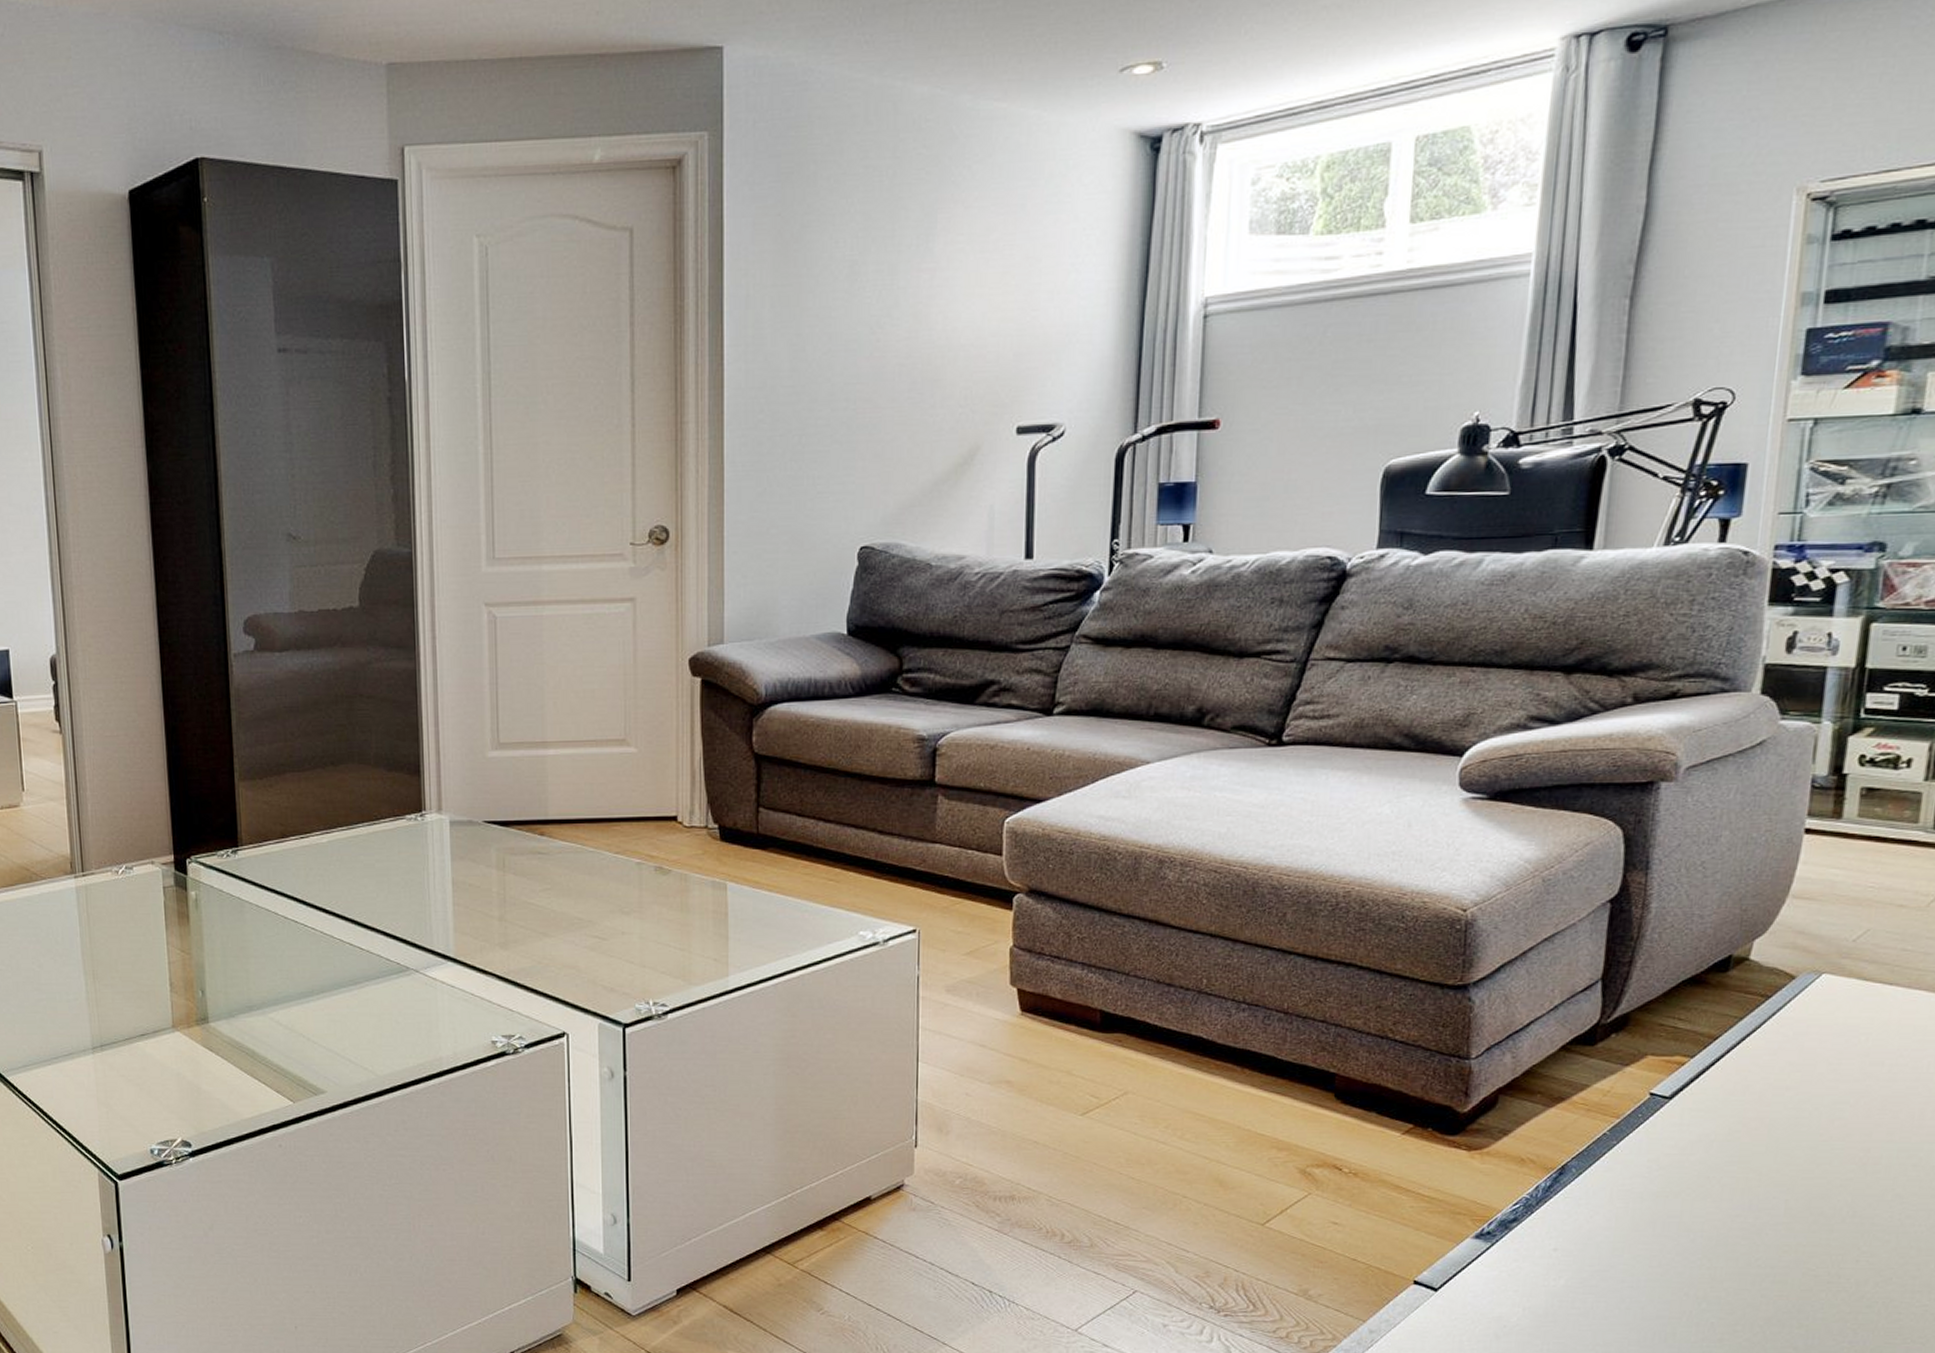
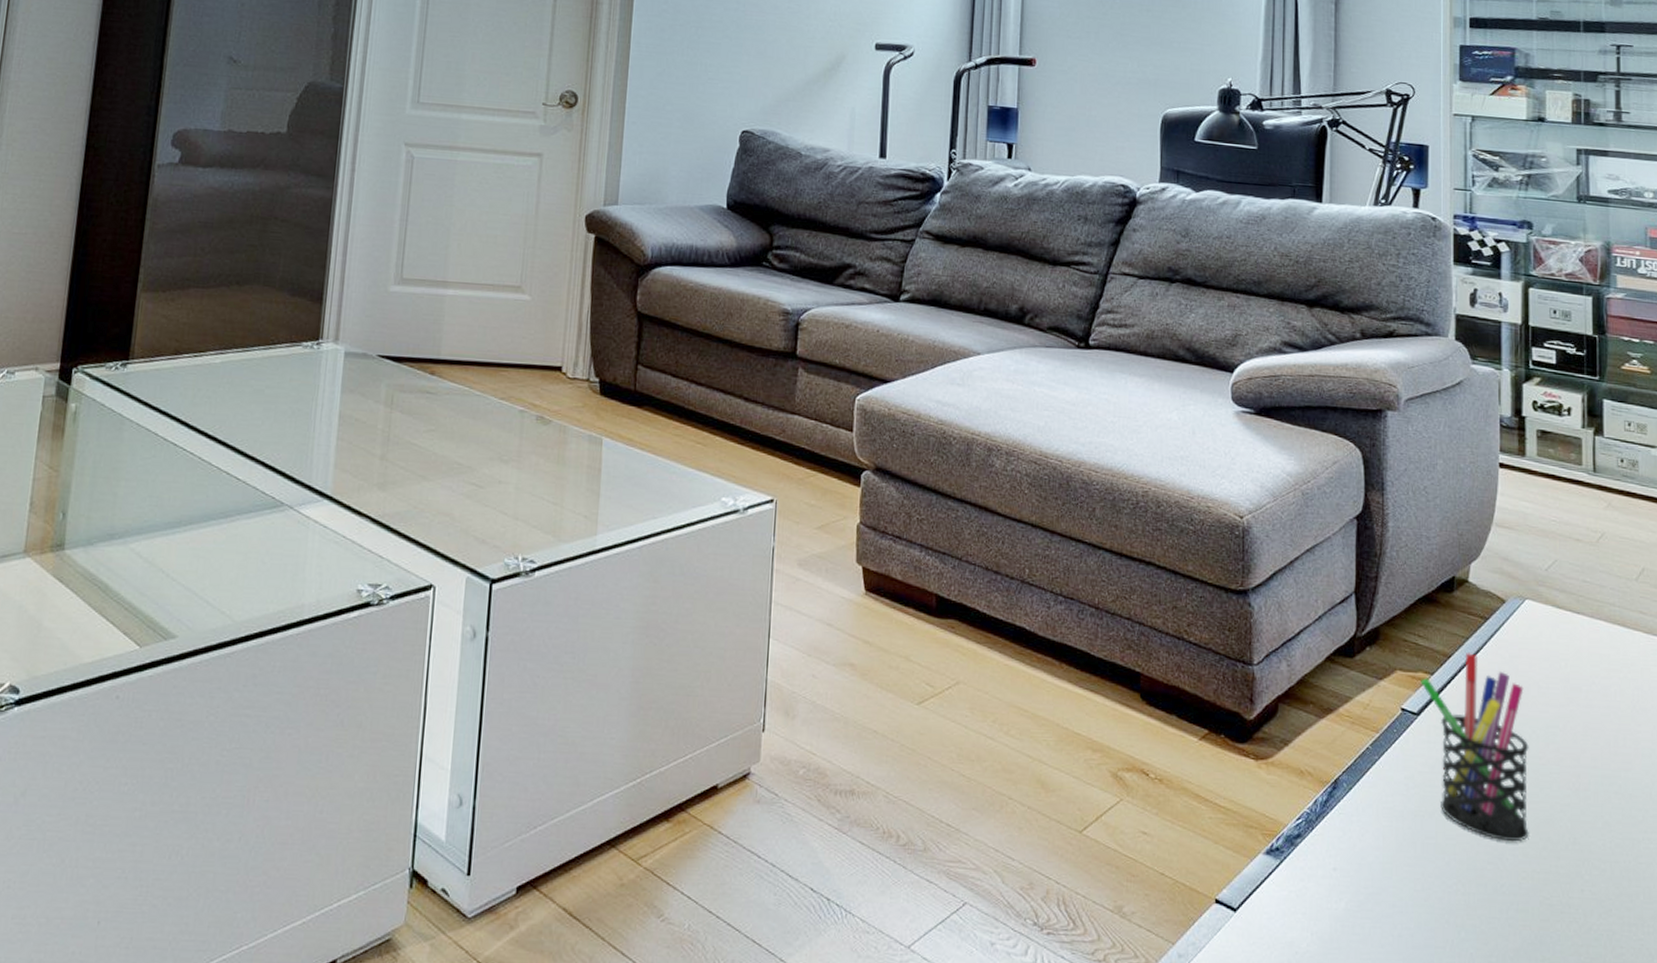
pen holder: none [1676,1033,1808,1218] -> present [1420,653,1529,842]

